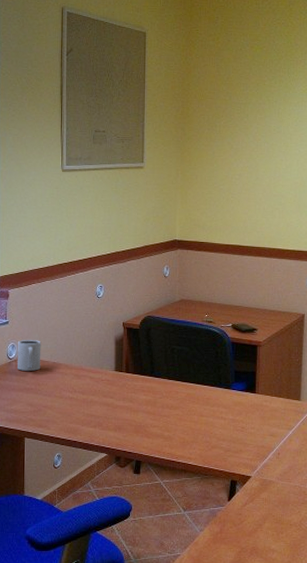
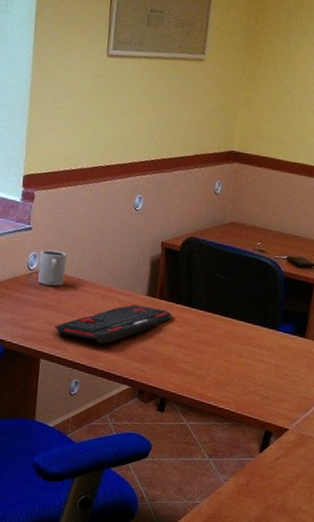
keyboard: none [36,380,138,419] -> present [55,304,172,344]

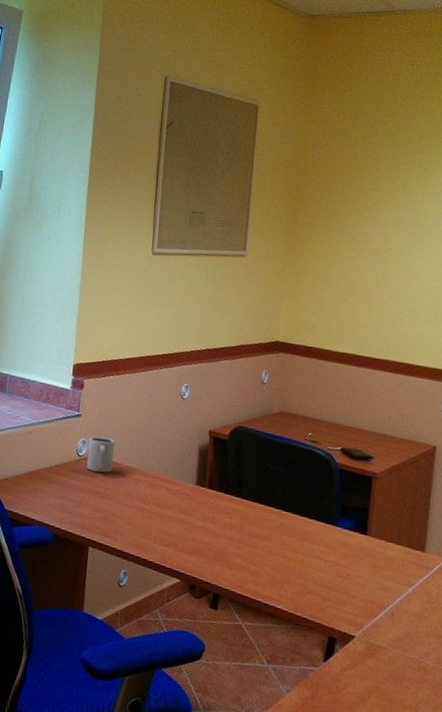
keyboard: present [55,304,172,344] -> none [103,493,222,534]

